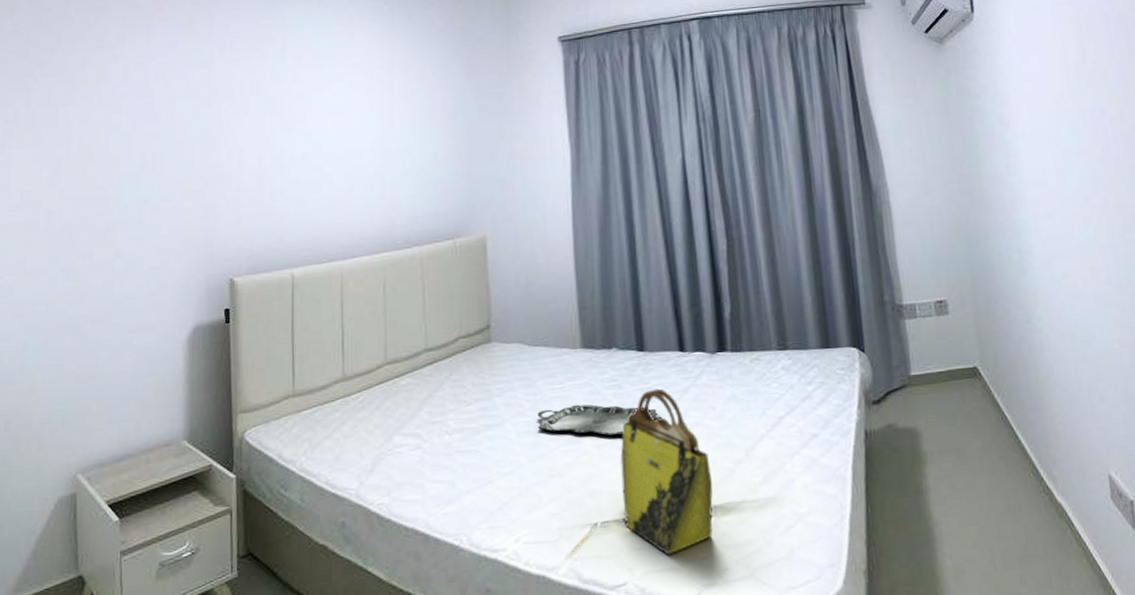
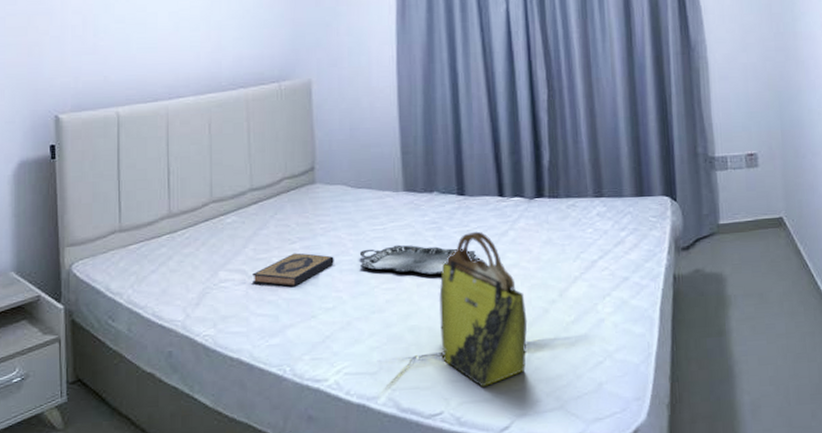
hardback book: none [428,415,511,451] -> present [252,252,334,287]

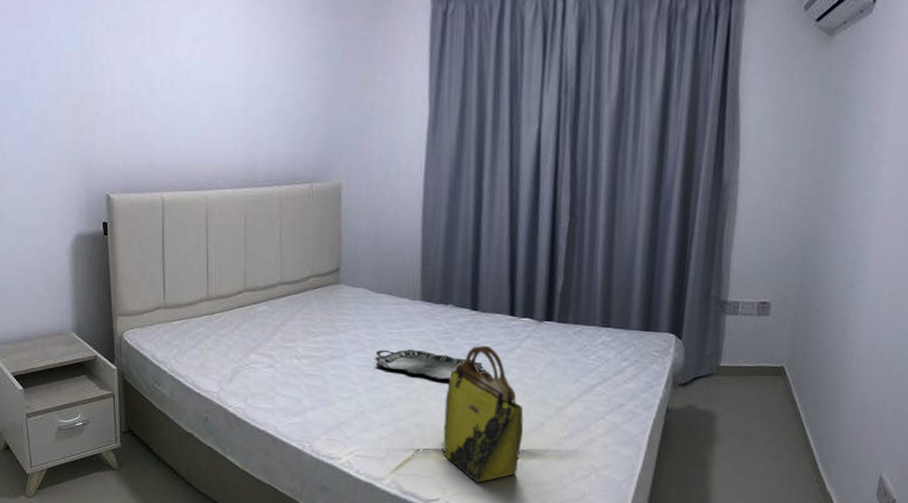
hardback book: present [252,252,334,287] -> none [279,345,353,375]

